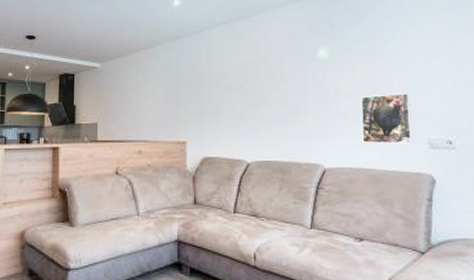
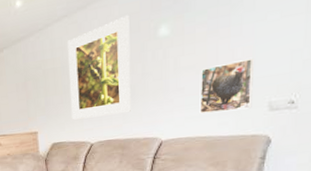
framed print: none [225,32,292,133] -> present [67,15,131,120]

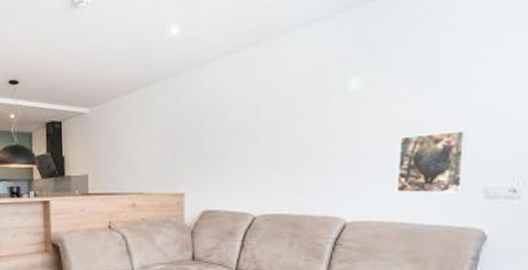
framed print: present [67,15,131,120] -> none [230,59,312,183]

